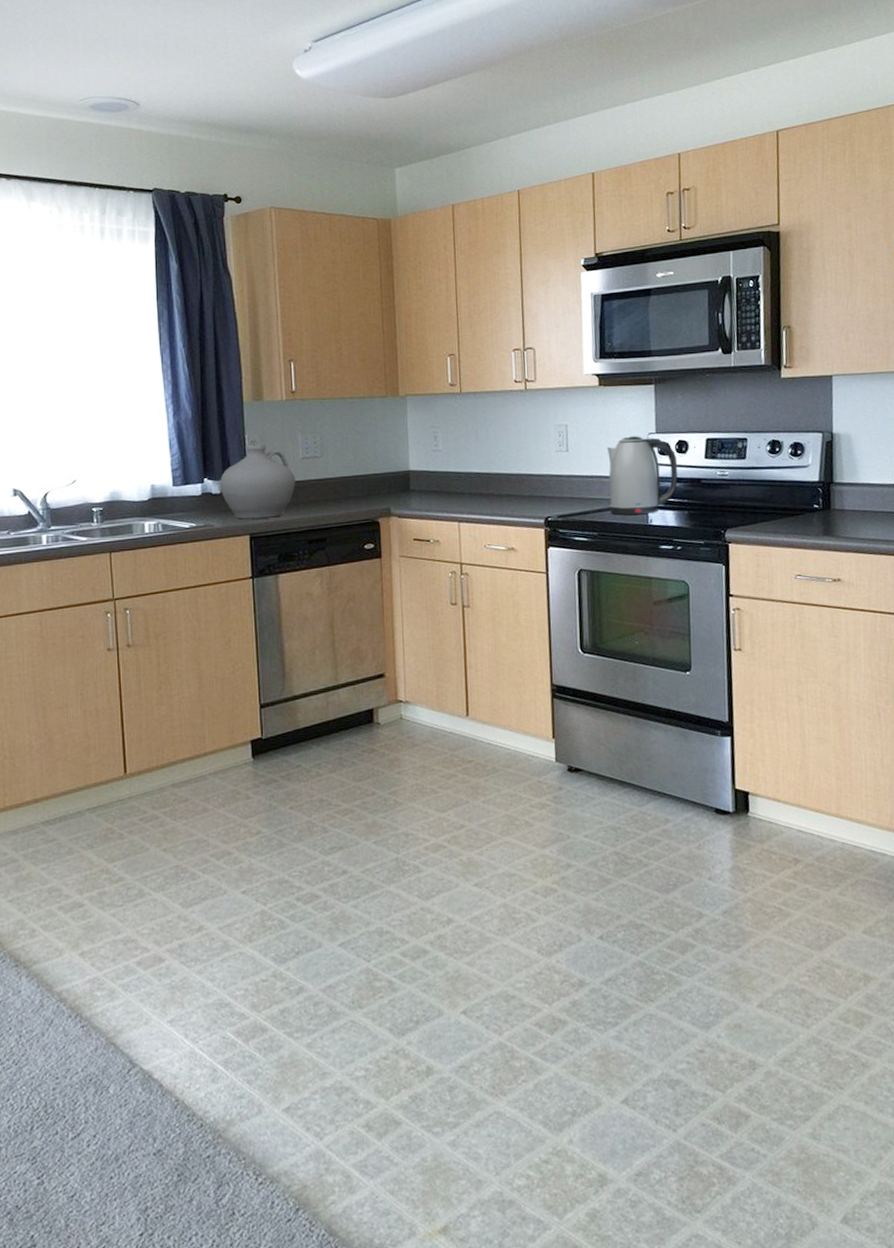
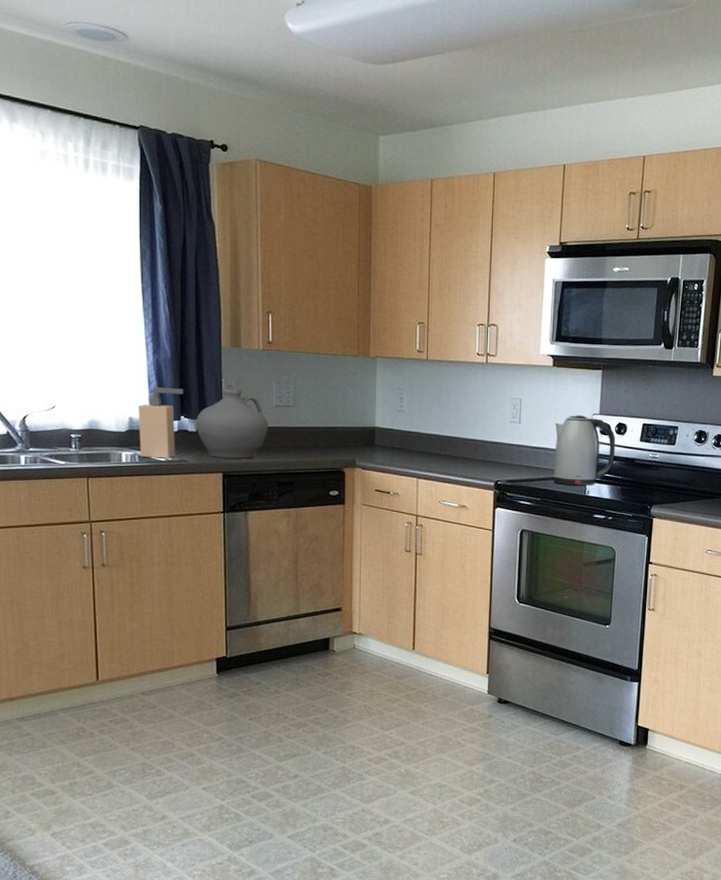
soap dispenser: none [160,449,206,526] -> present [139,387,184,459]

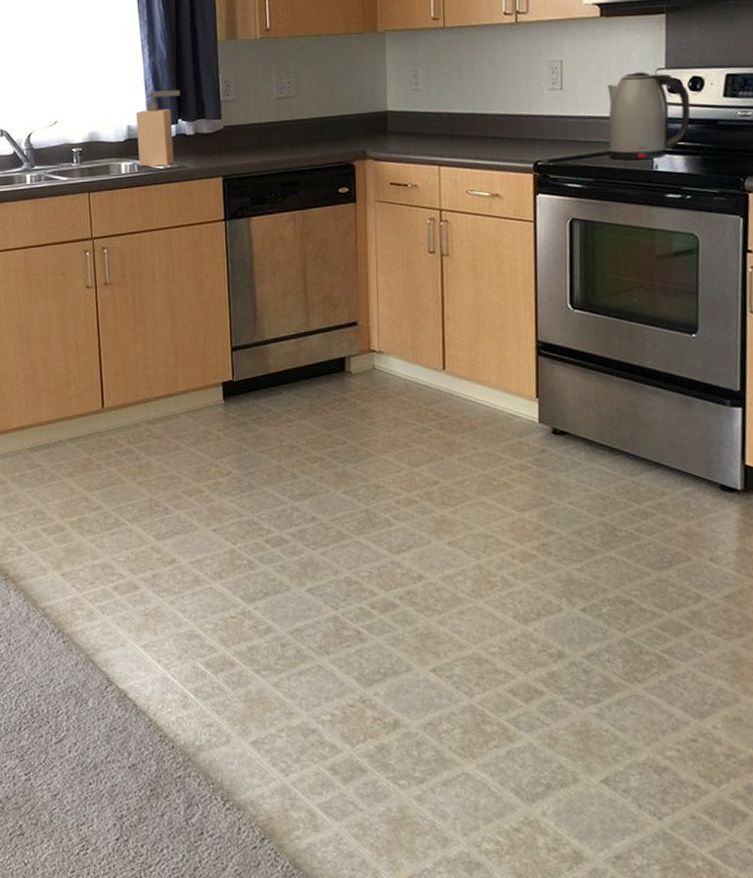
ceramic jug: present [196,388,268,459] -> none [194,84,269,161]

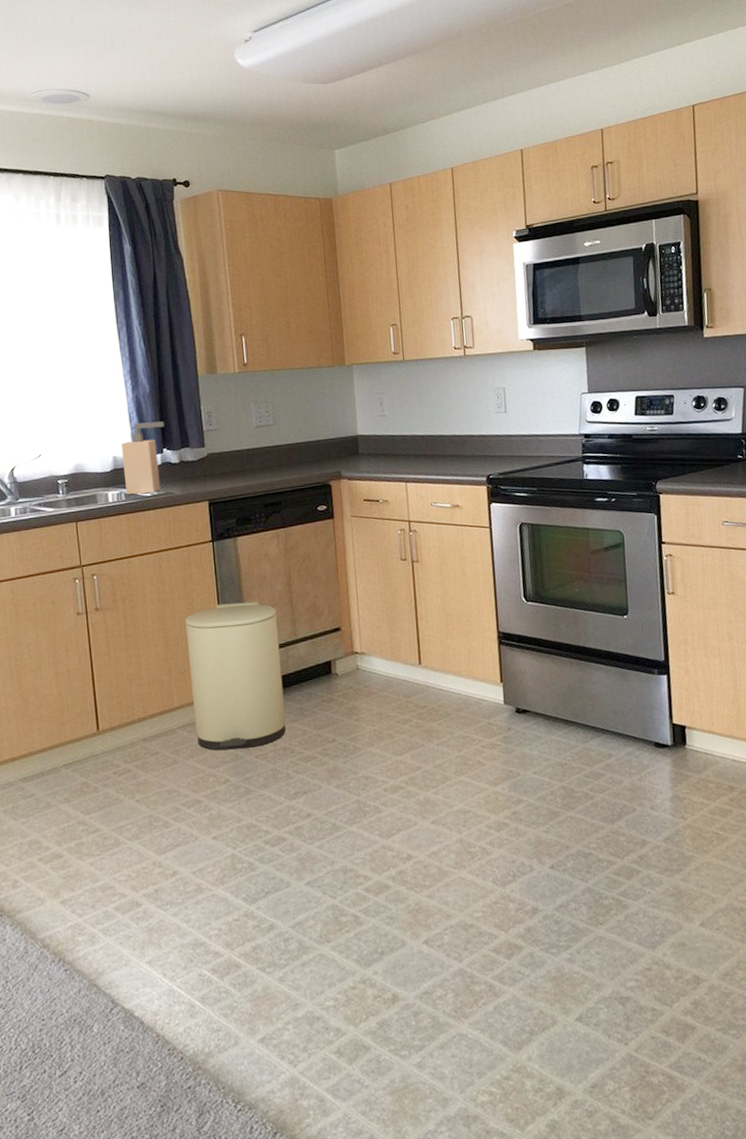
pedal bin: none [193,286,294,441] -> present [185,600,286,751]
kettle: present [608,72,691,161] -> none [543,396,611,471]

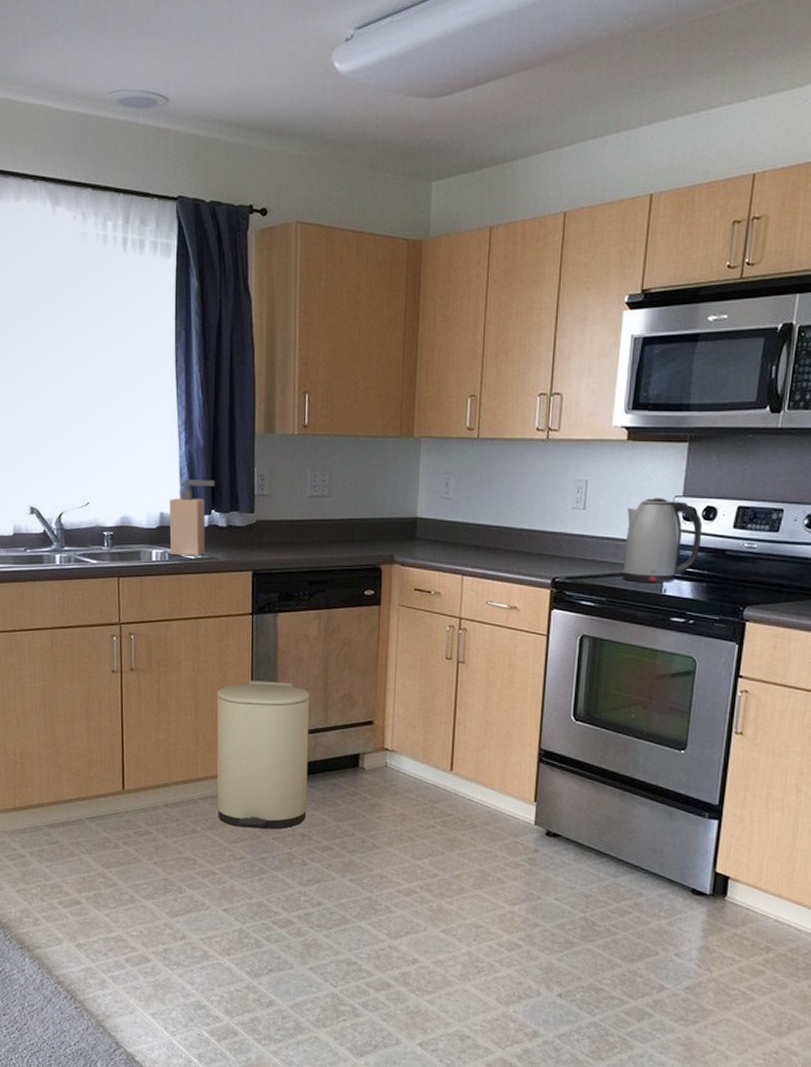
kettle: none [543,396,611,471] -> present [622,498,703,584]

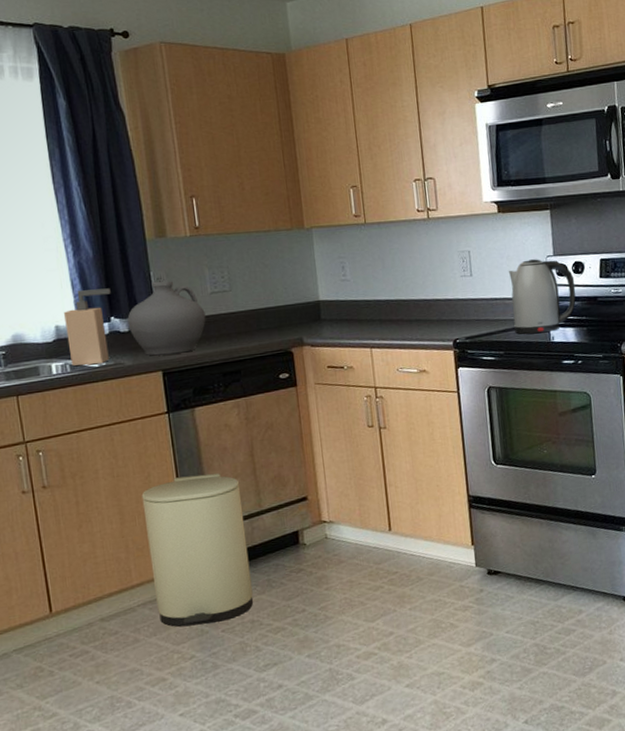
ceramic jug: none [227,478,301,555] -> present [127,281,206,356]

